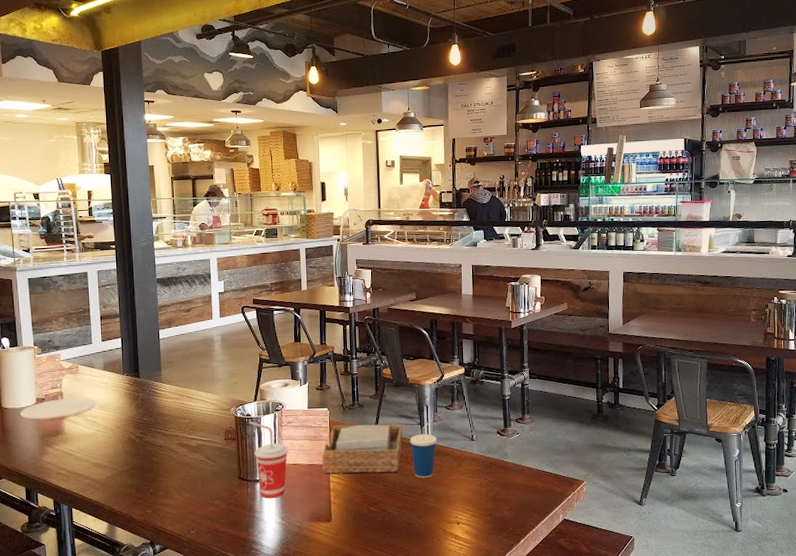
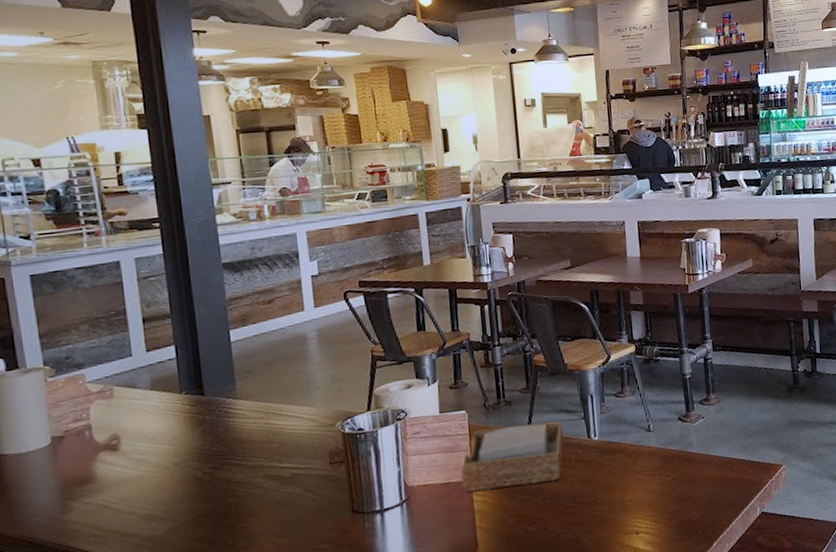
plate: present [20,397,97,420] -> none [27,429,144,467]
beverage cup: present [248,422,288,499] -> none [361,437,417,533]
cup: present [409,419,437,479] -> none [572,410,607,484]

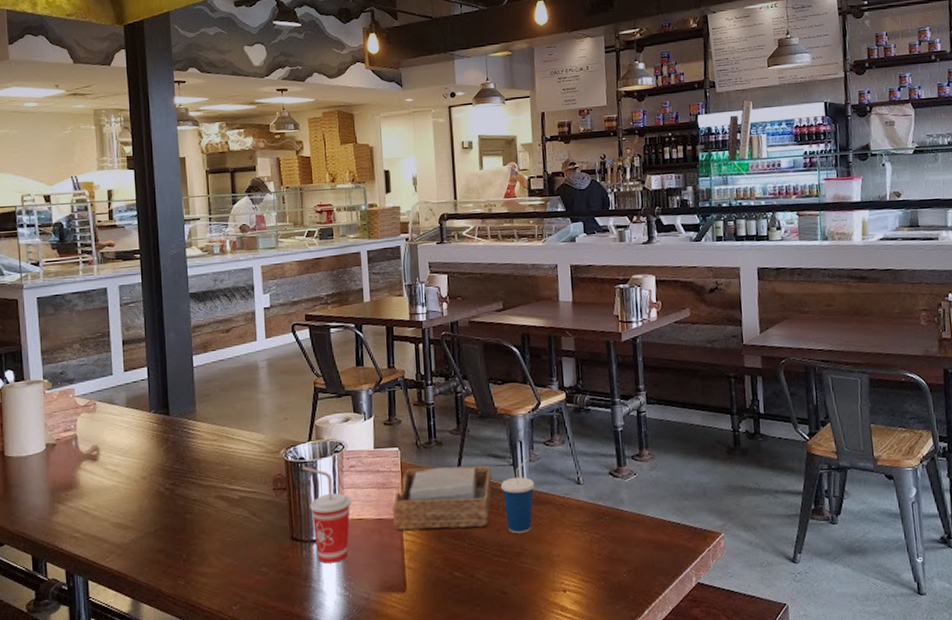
beverage cup: none [361,437,417,533] -> present [302,467,351,564]
cup: none [572,410,607,484] -> present [500,458,535,534]

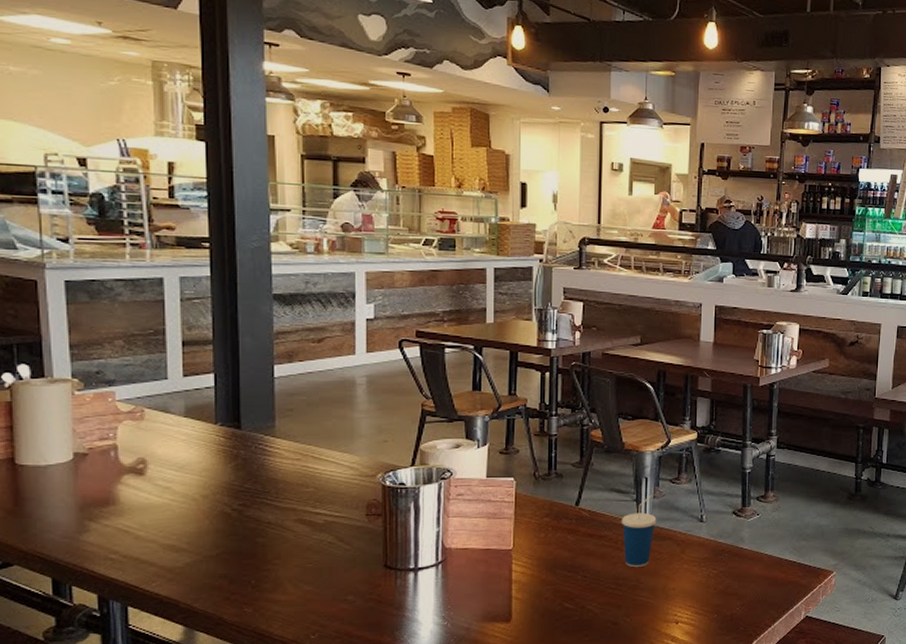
beverage cup: present [302,467,351,564] -> none [401,493,456,593]
napkin holder: present [392,465,492,530] -> none [501,499,613,561]

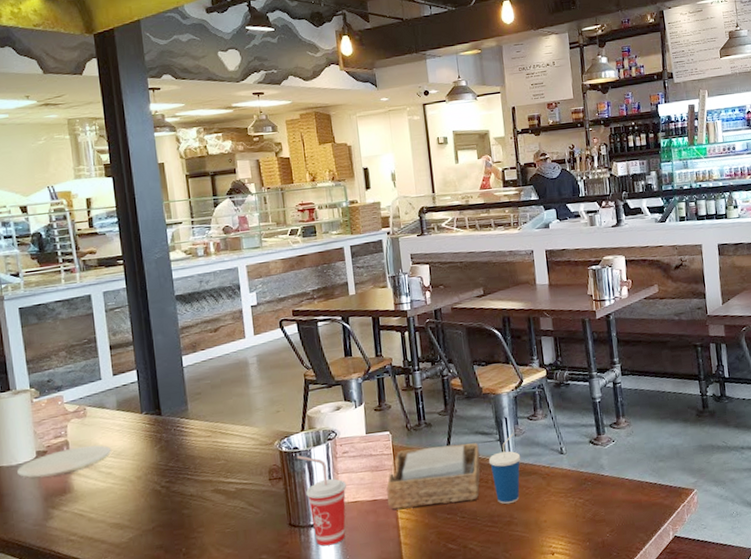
plate: none [46,453,173,484] -> present [17,445,112,478]
beverage cup: none [401,493,456,593] -> present [296,456,346,547]
napkin holder: none [501,499,613,561] -> present [386,443,481,509]

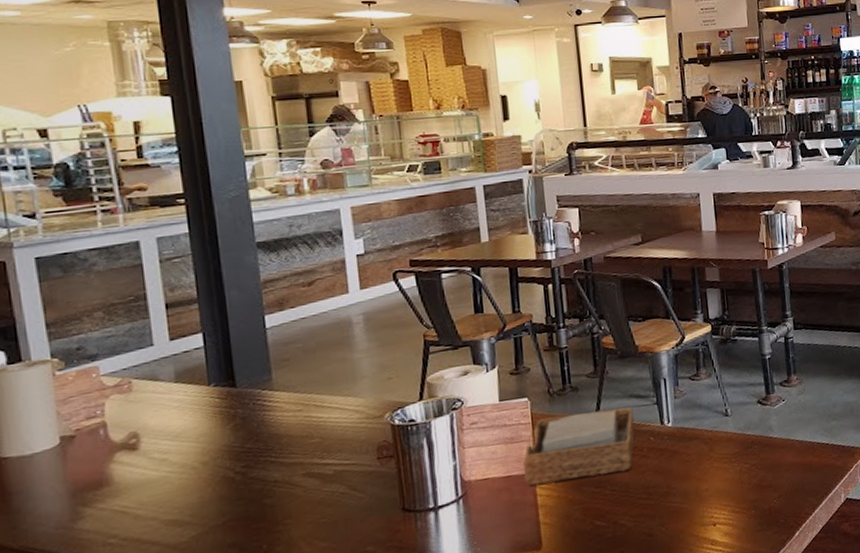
plate: present [17,445,112,478] -> none [32,425,168,470]
beverage cup: present [296,456,346,547] -> none [412,429,474,532]
cup: present [488,433,521,505] -> none [644,395,681,474]

